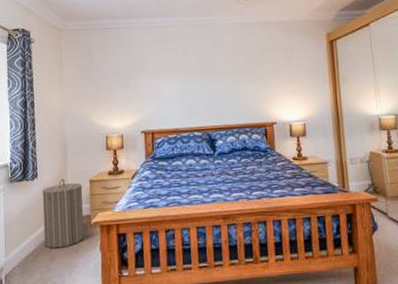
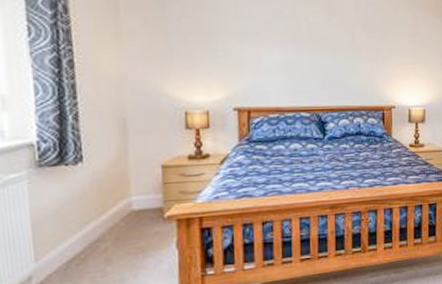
laundry hamper: present [42,178,84,249] -> none [90,163,154,249]

